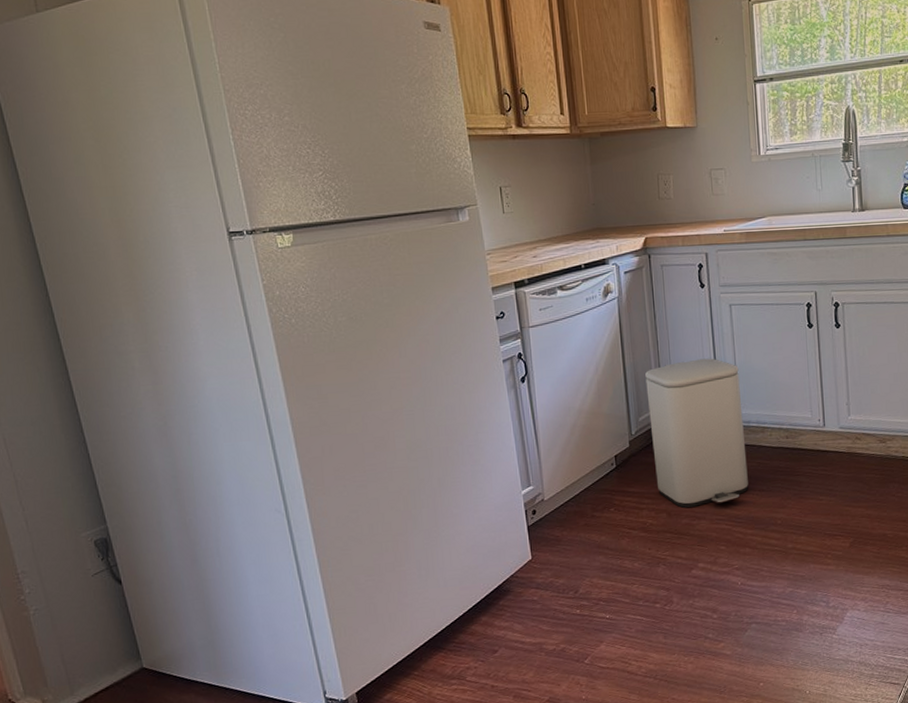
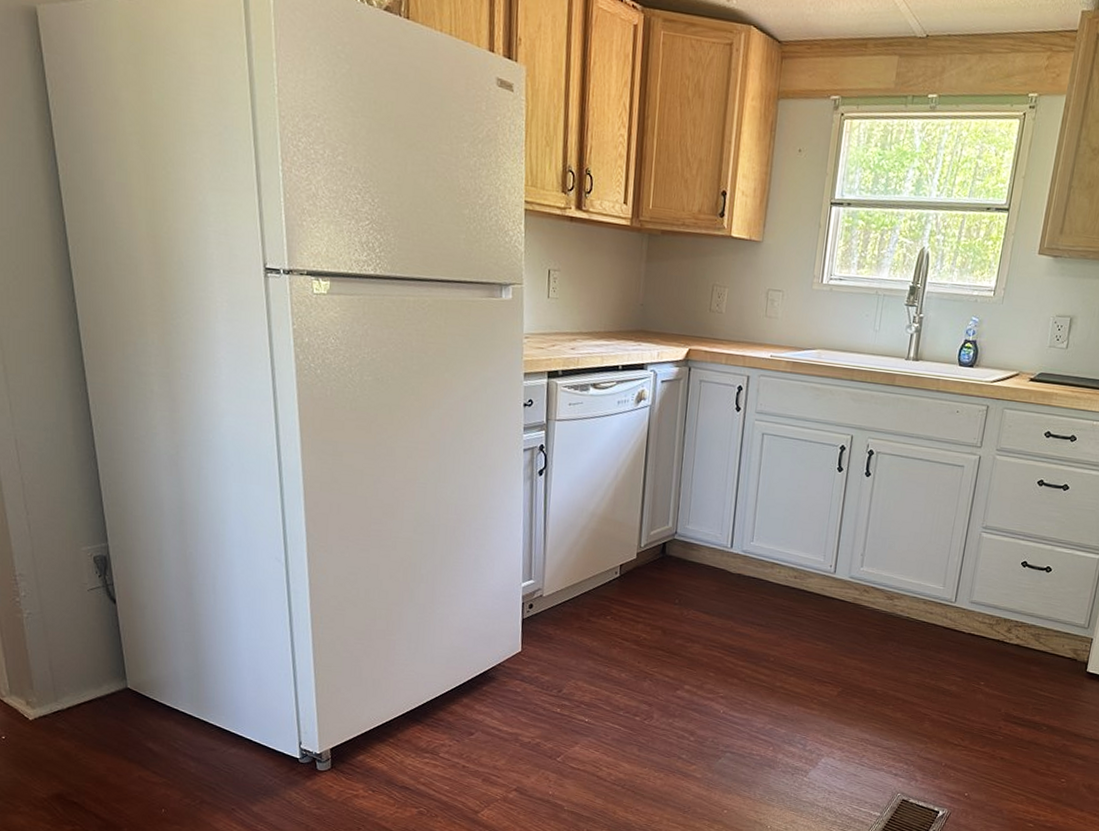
pedal bin: present [645,358,749,508] -> none [657,482,760,631]

